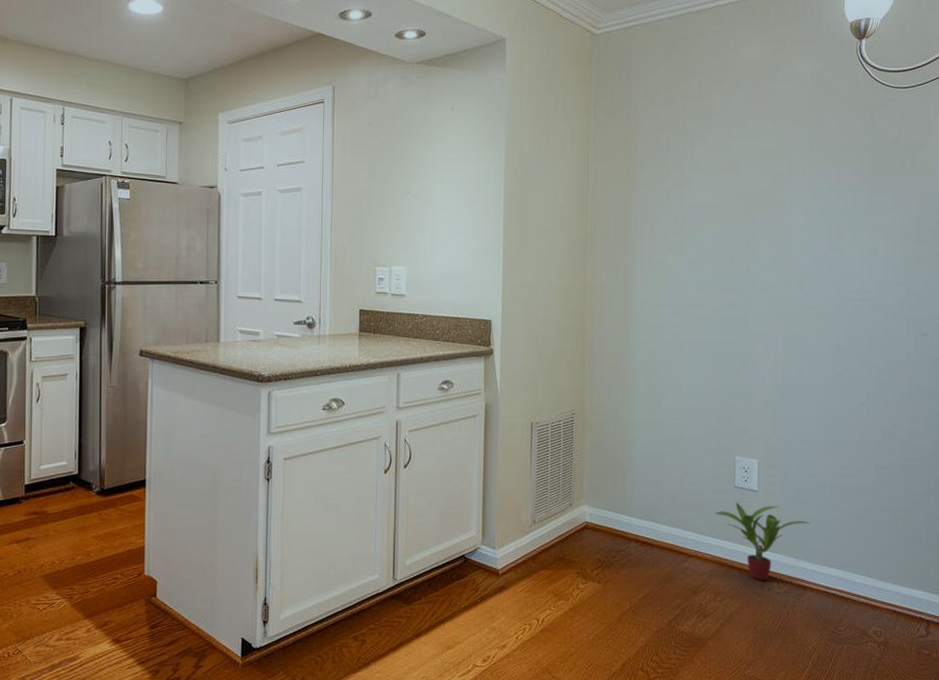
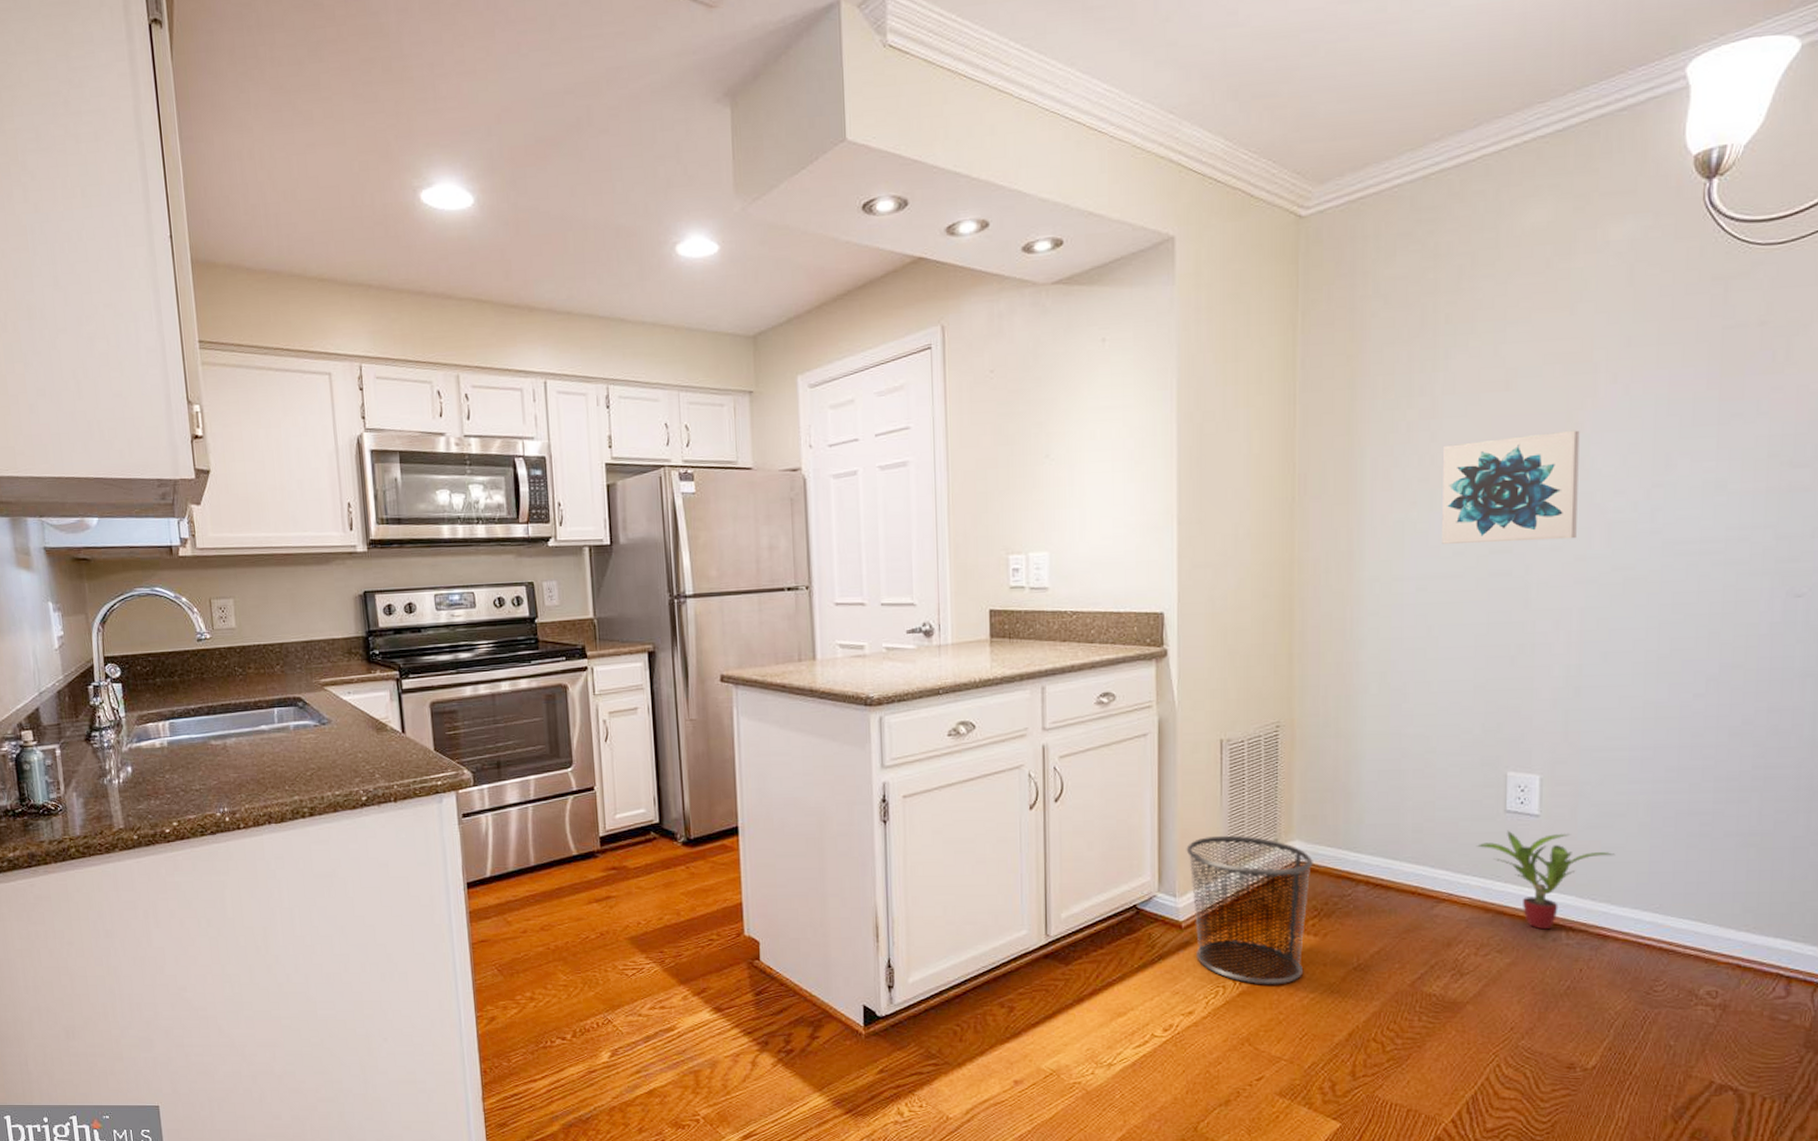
waste bin: none [503,499,598,623] -> present [1186,835,1313,985]
wall art: none [690,205,781,284] -> present [1442,430,1580,544]

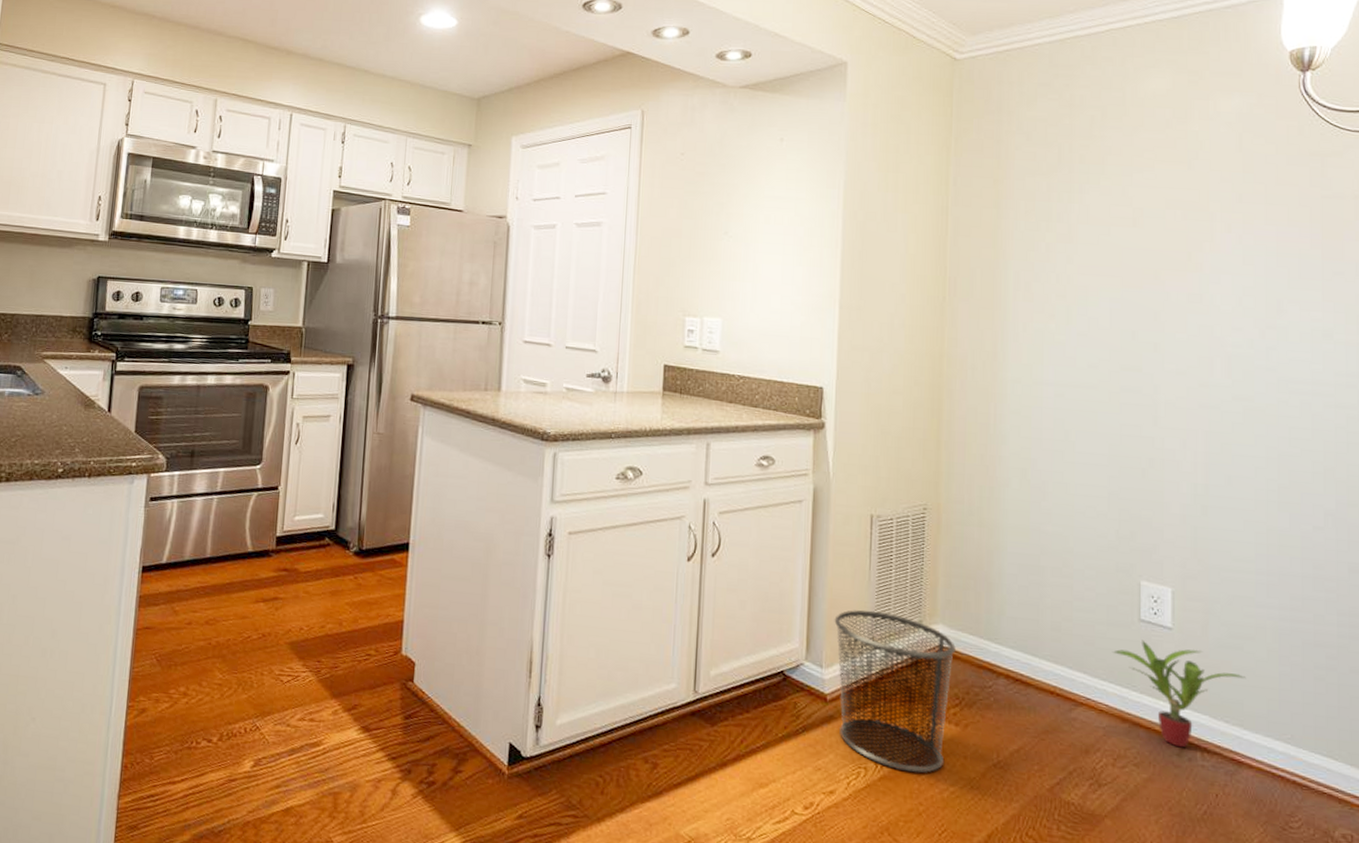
wall art: present [1442,430,1580,544] -> none [1078,268,1200,366]

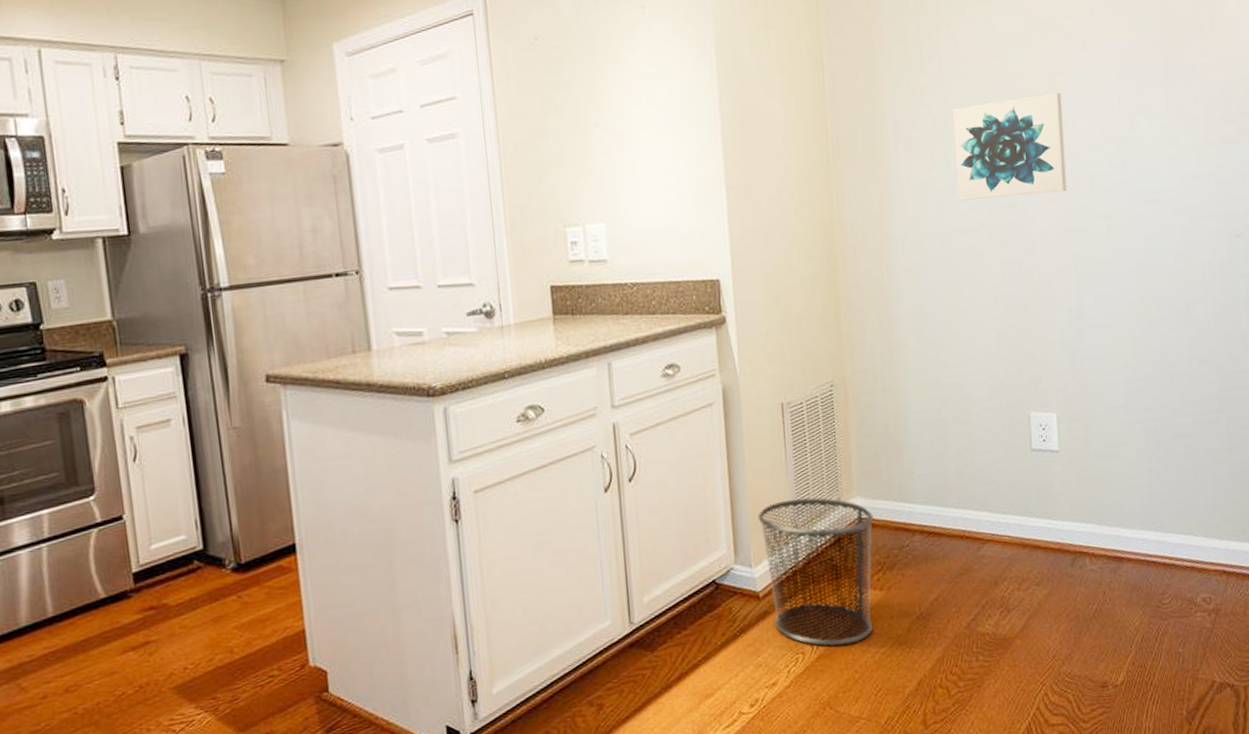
wall art: none [1078,268,1200,366] -> present [953,92,1067,201]
potted plant: present [1112,639,1245,748] -> none [1010,466,1121,559]

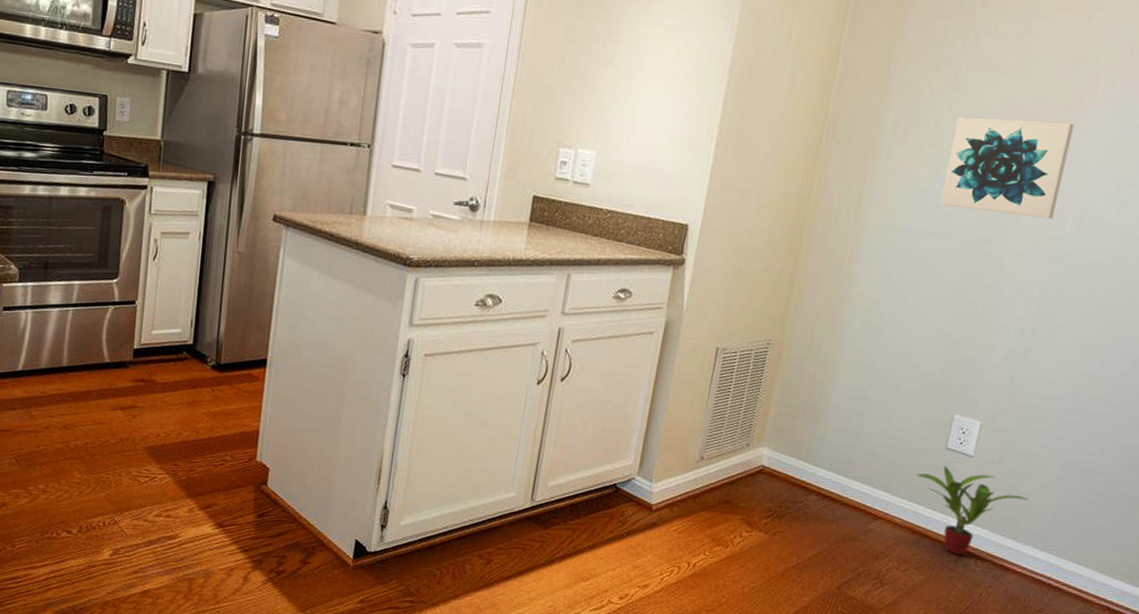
waste bin: present [758,498,874,647] -> none [660,432,776,572]
potted plant: none [1010,466,1121,559] -> present [915,465,1028,556]

